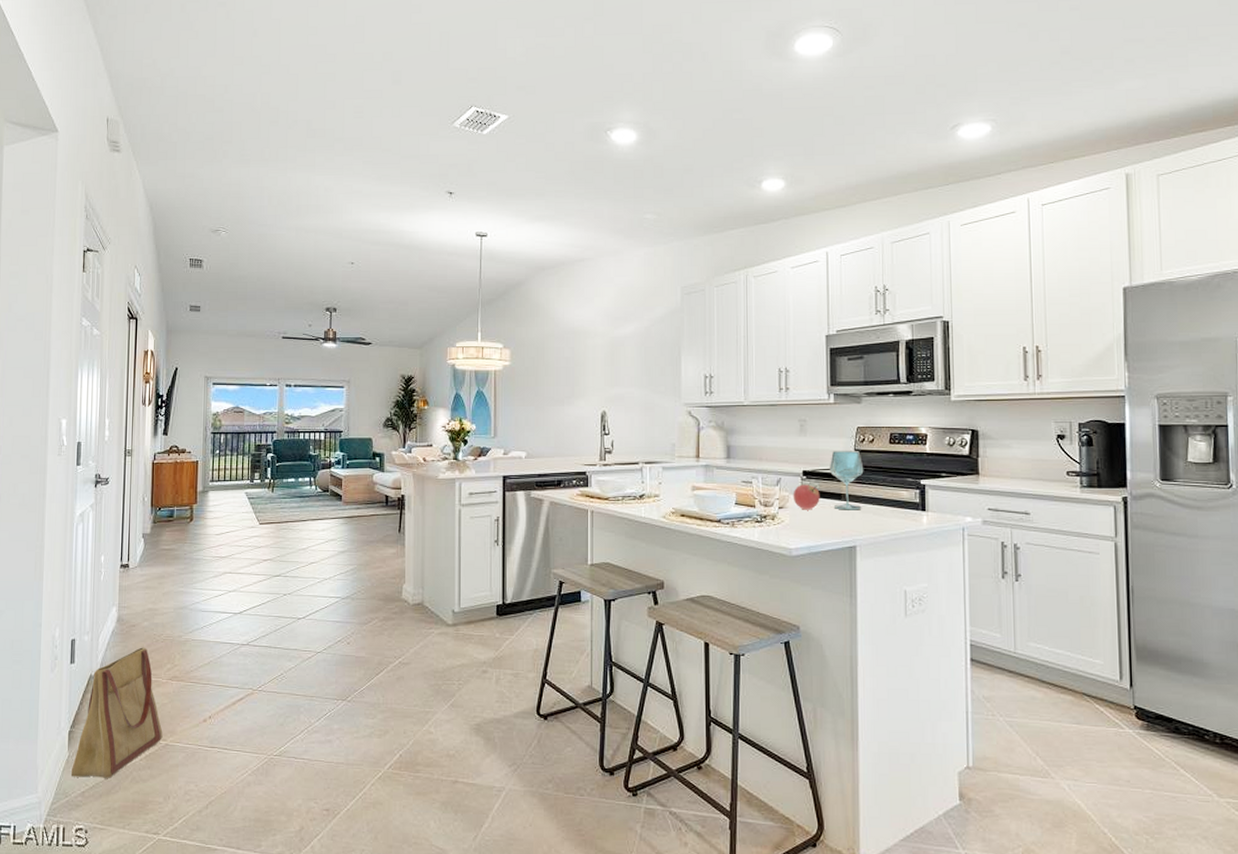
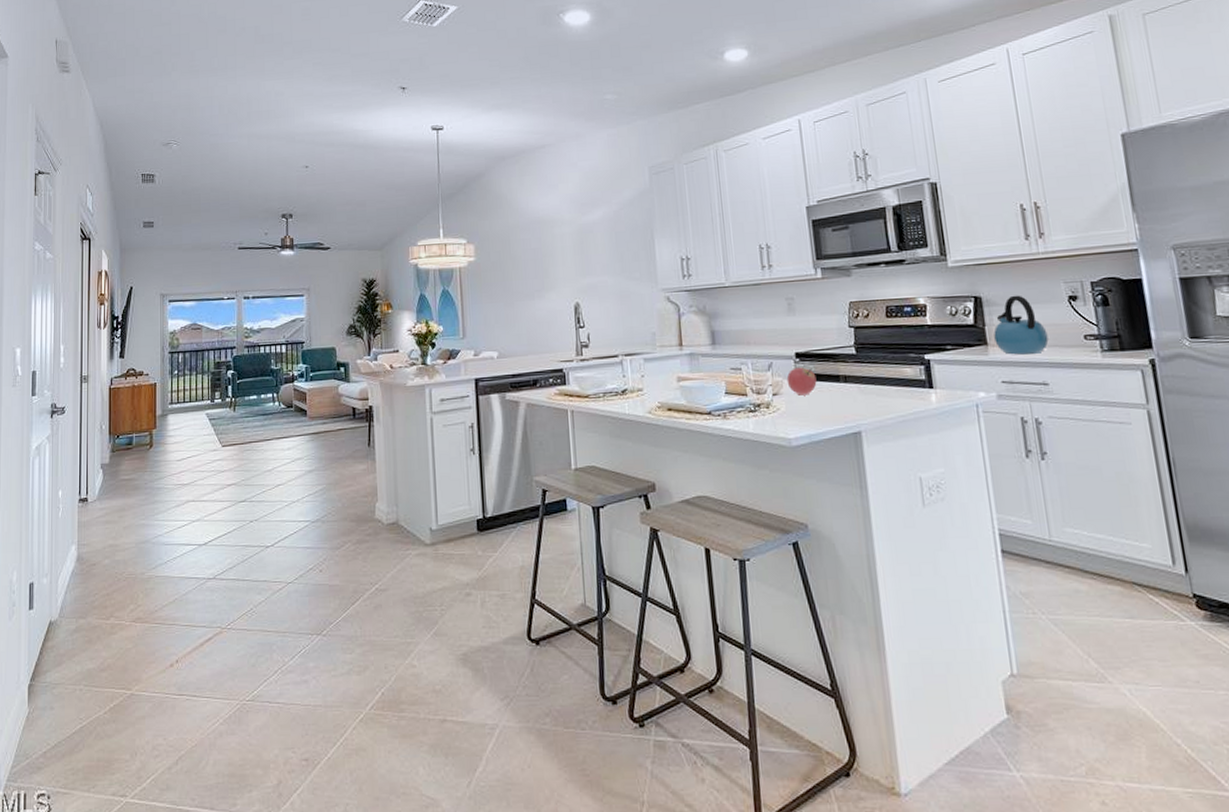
shopping bag: present [70,647,163,778] -> none [31,587,128,736]
wine glass: present [830,451,864,510] -> none [823,328,862,393]
kettle: none [986,431,1034,485] -> present [994,295,1049,355]

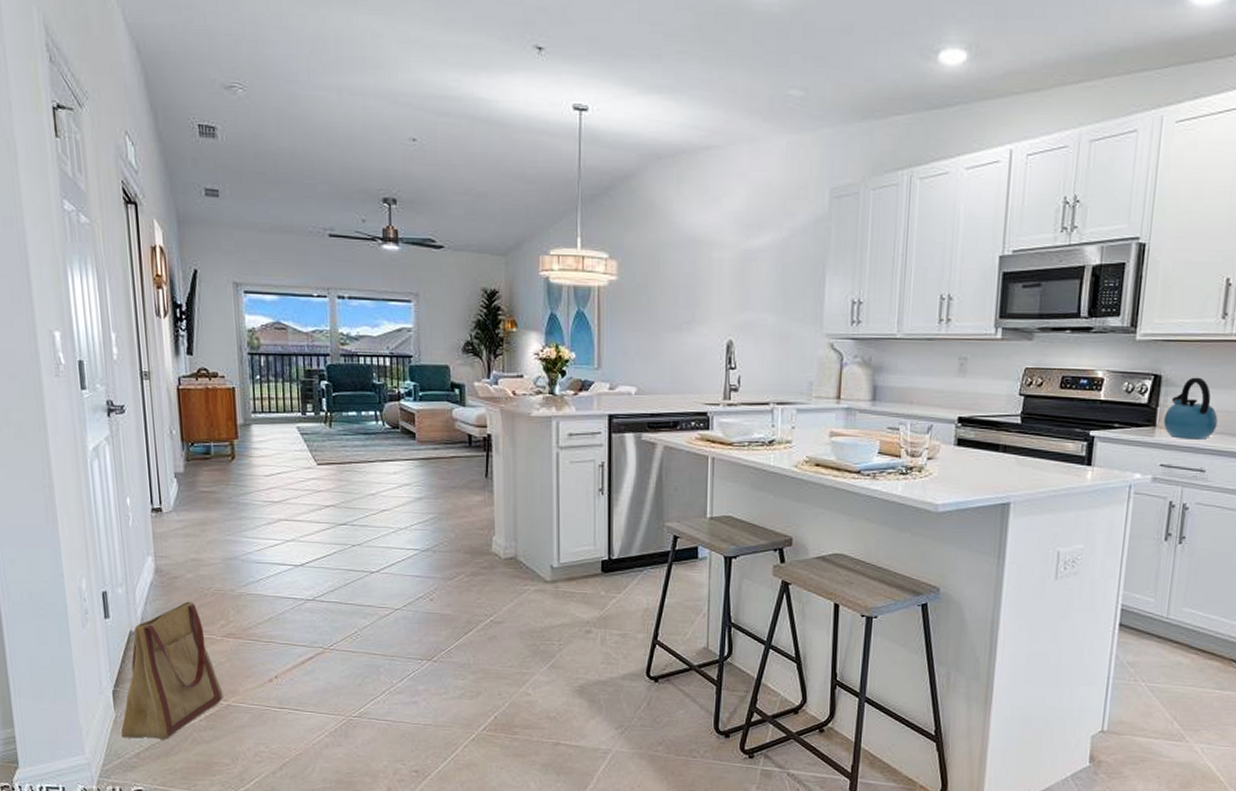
shopping bag: none [31,587,128,736] -> present [120,601,223,739]
fruit: present [786,367,817,396] -> none [944,432,975,462]

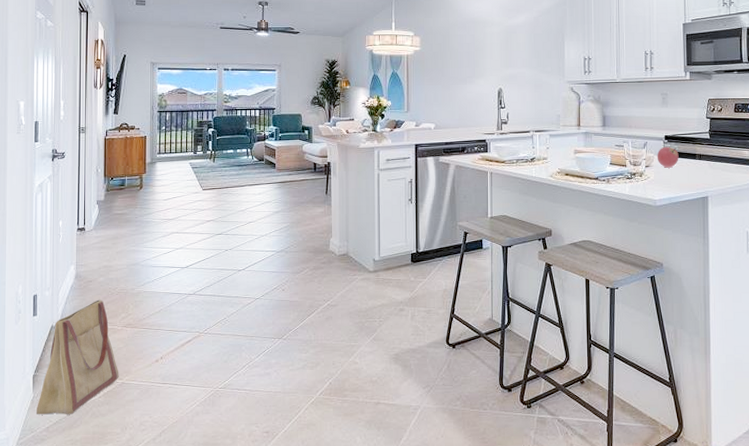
fruit: none [944,432,975,462] -> present [657,147,679,168]

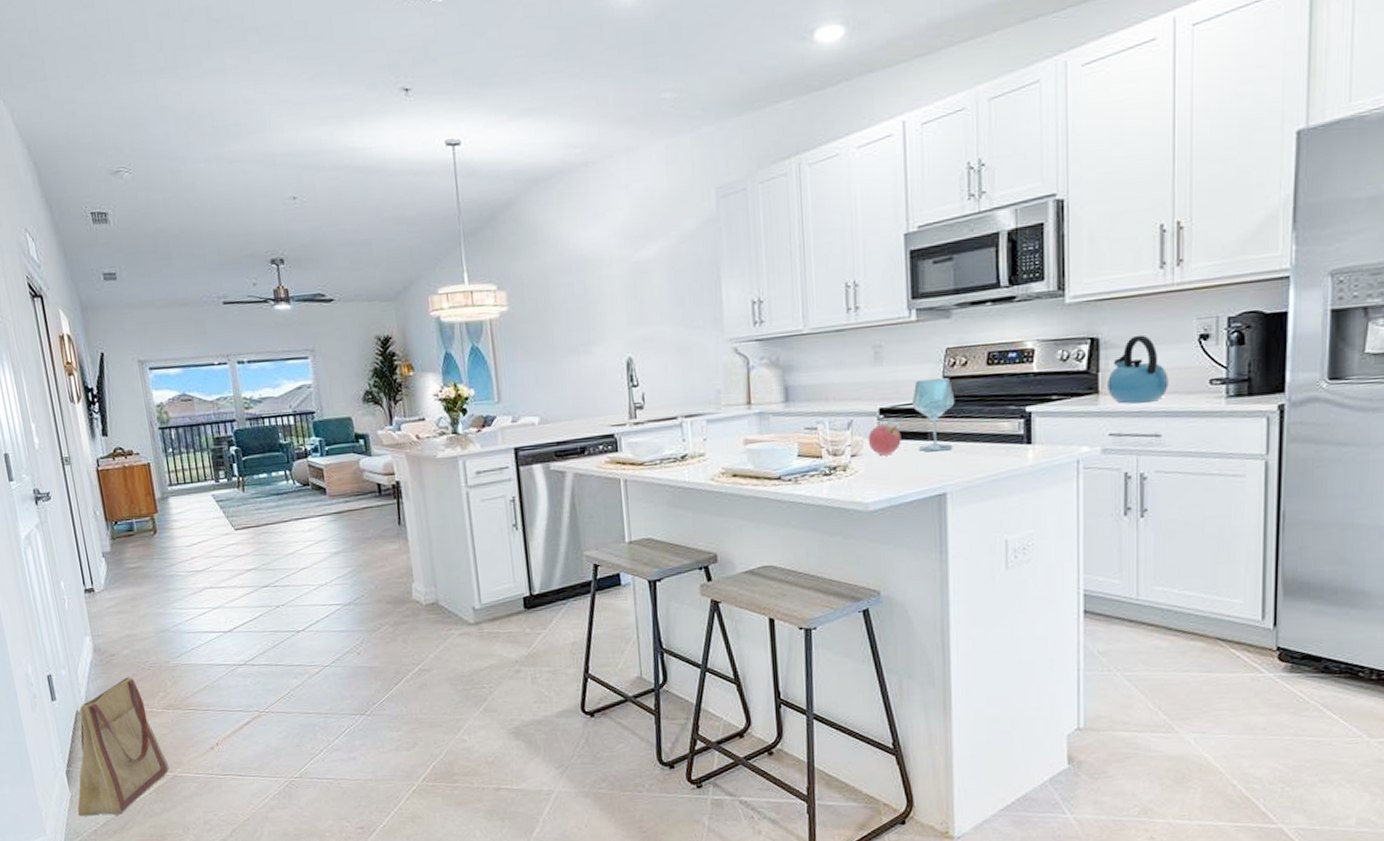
wine glass: none [687,119,714,167] -> present [912,378,955,452]

